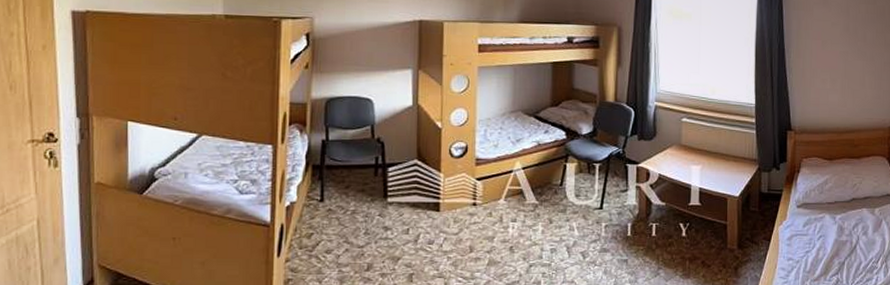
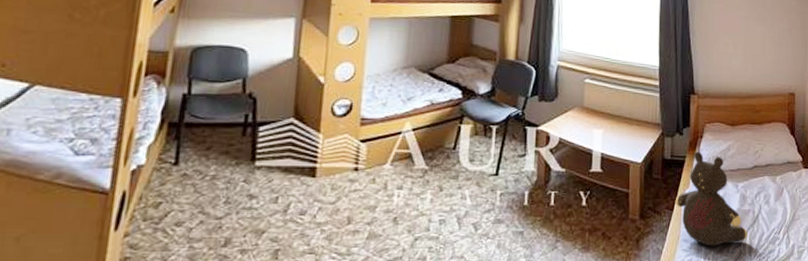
teddy bear: none [772,185,845,275] -> present [675,151,748,247]

